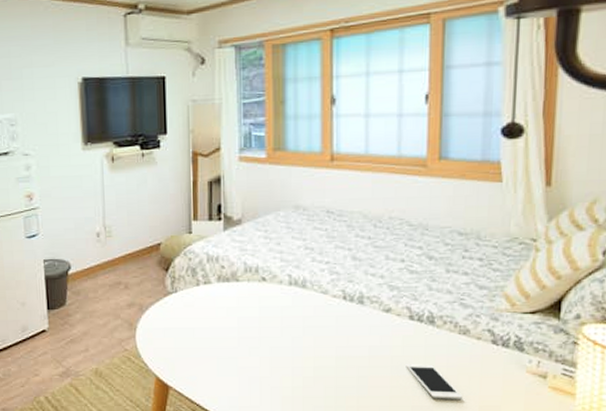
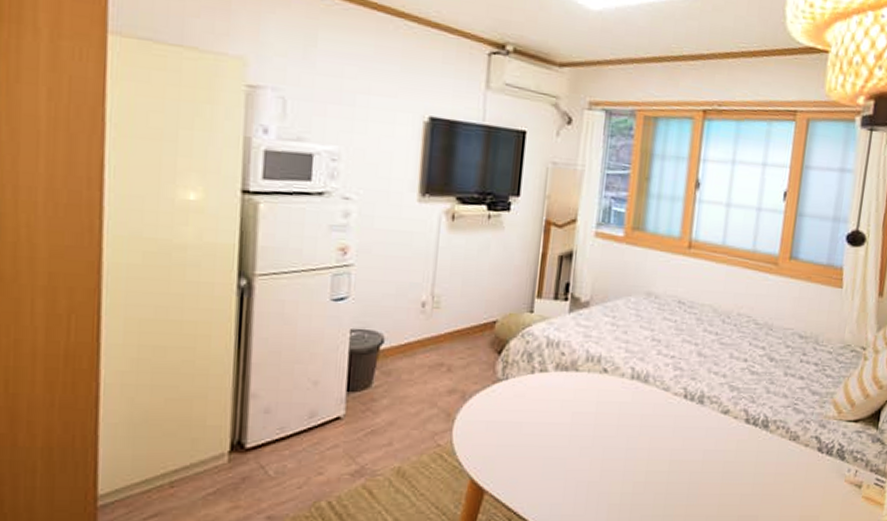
cell phone: present [406,364,462,399] -> none [736,470,786,509]

